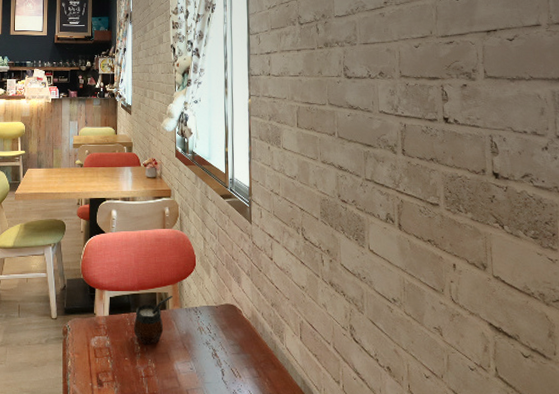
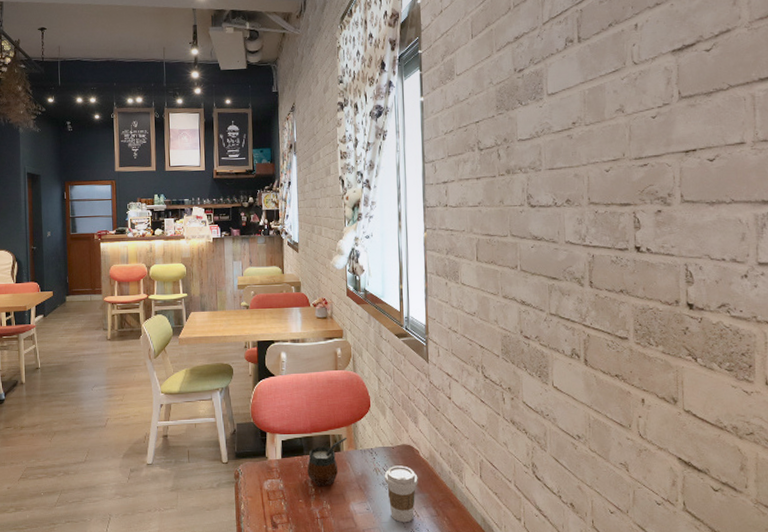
coffee cup: none [208,325,241,384] -> present [384,465,418,523]

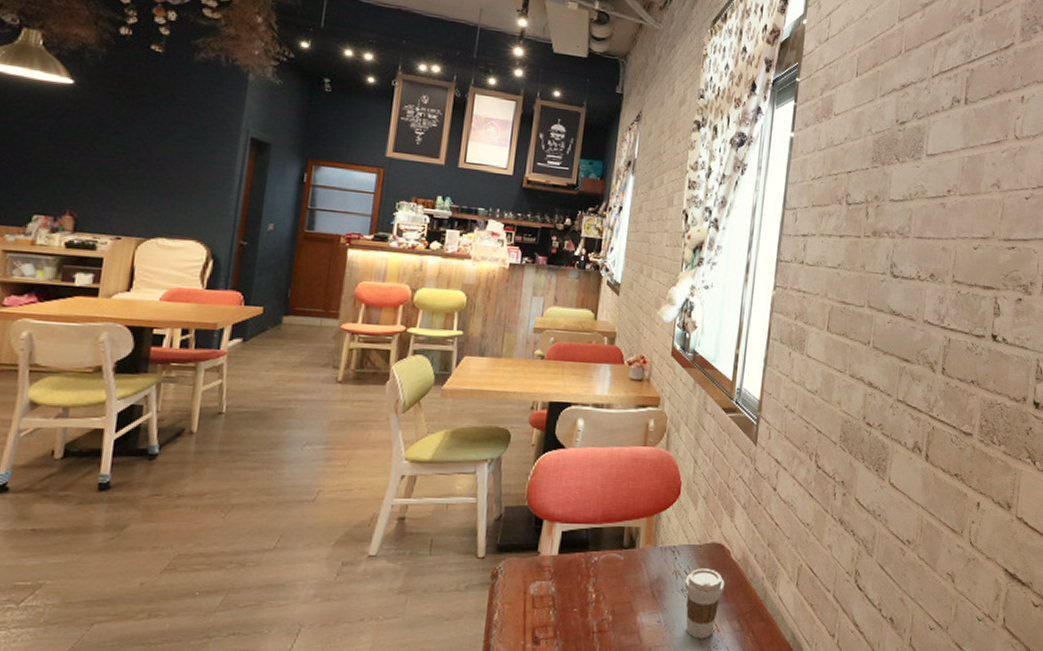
gourd: present [307,437,347,487] -> none [588,530,646,593]

